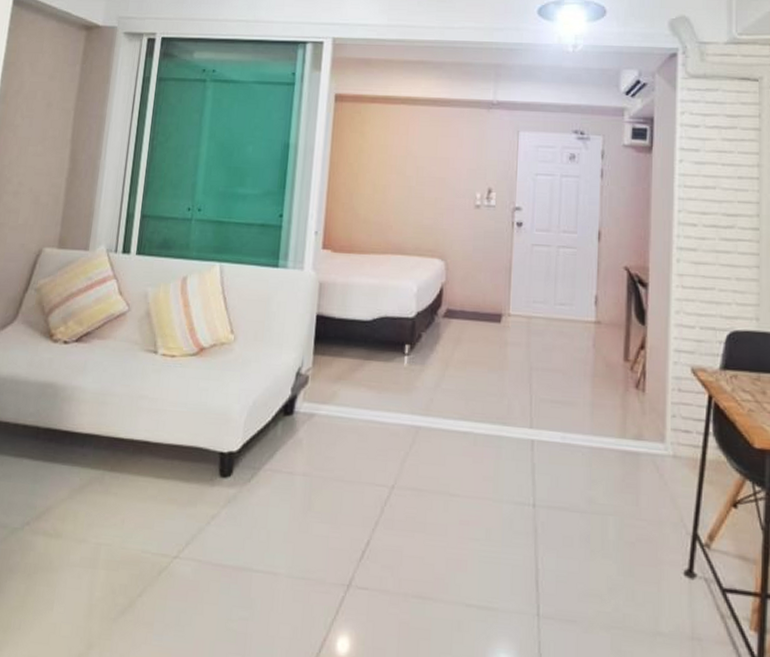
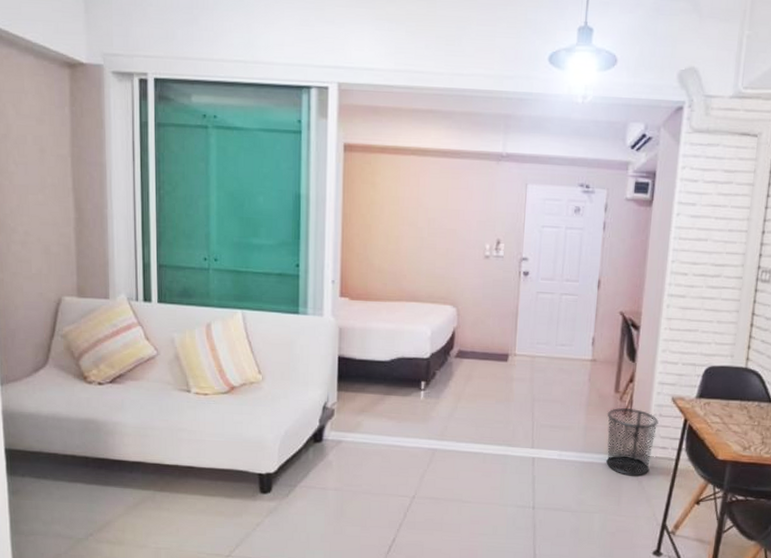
waste bin: none [616,380,678,468] -> present [605,408,659,476]

